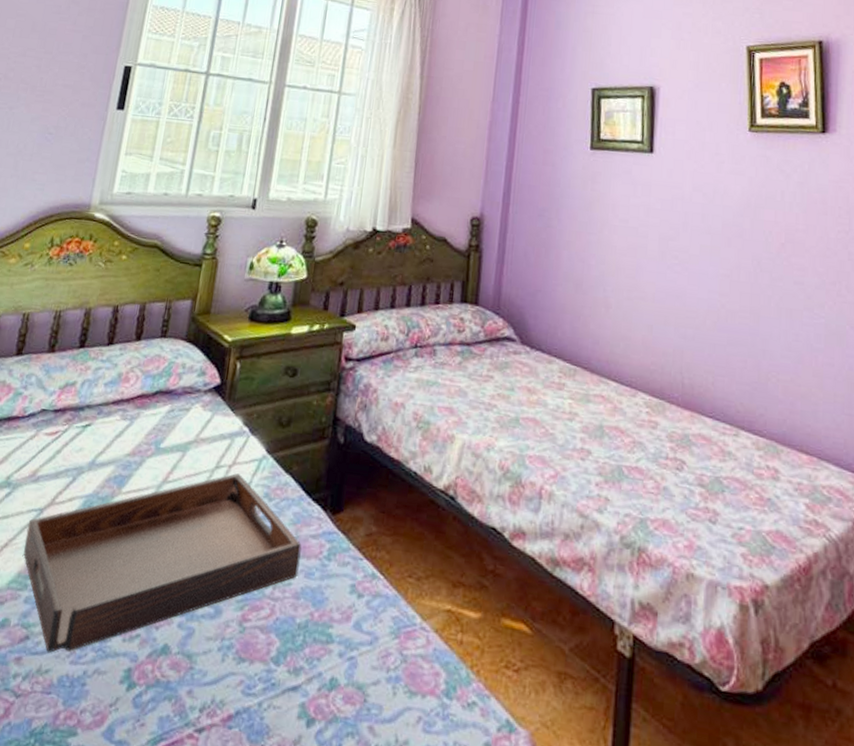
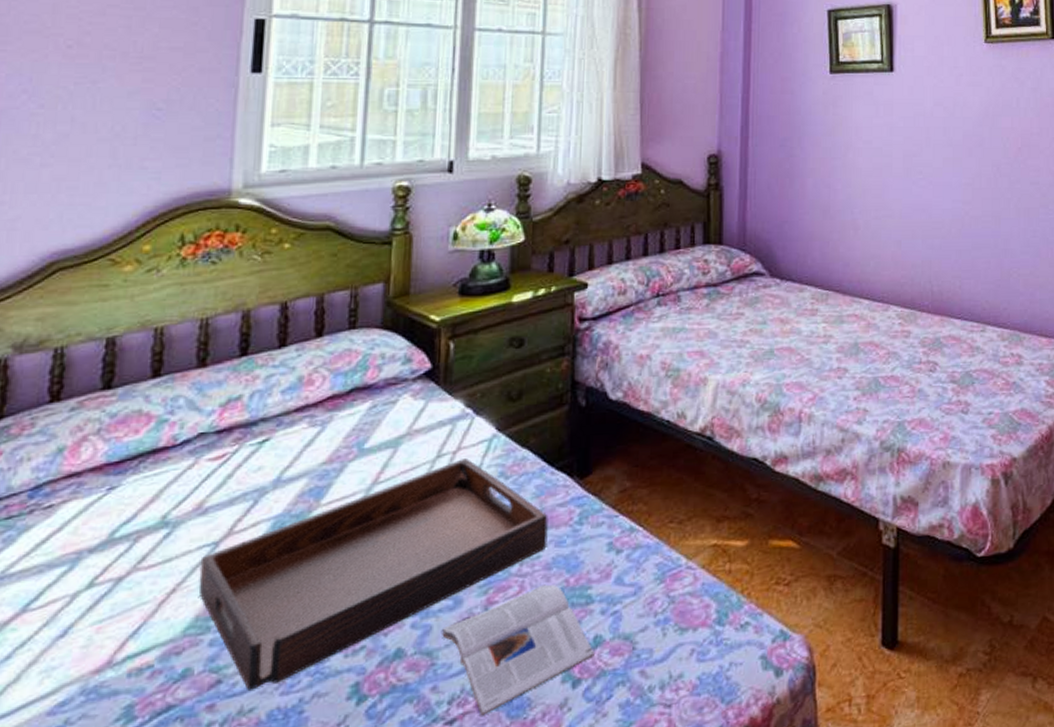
magazine: none [201,612,330,732] -> present [442,584,595,716]

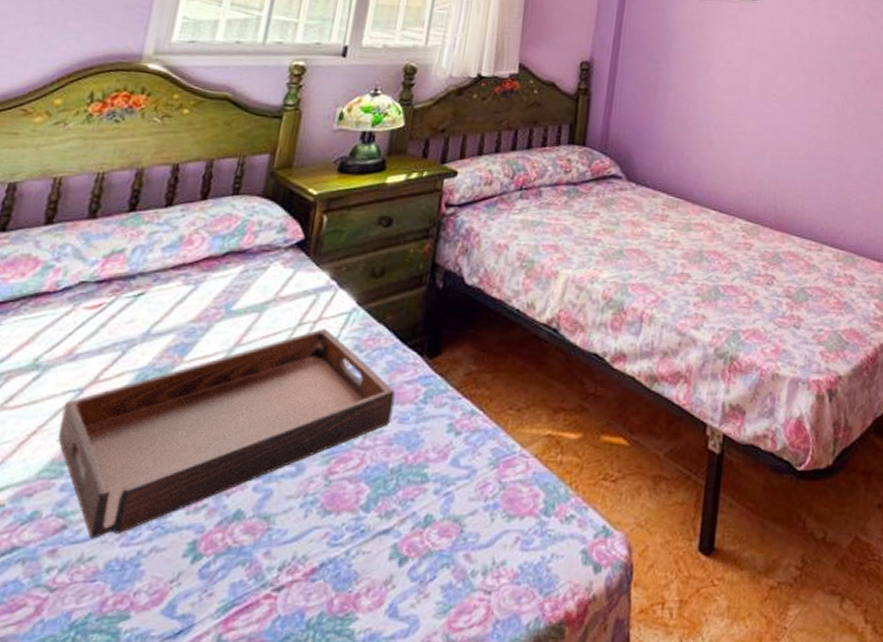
magazine: present [442,584,595,716] -> none [281,459,424,585]

